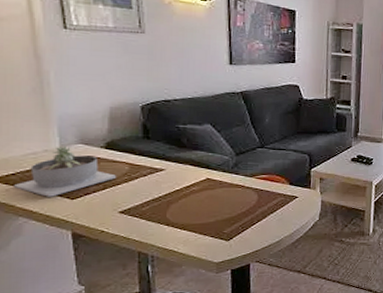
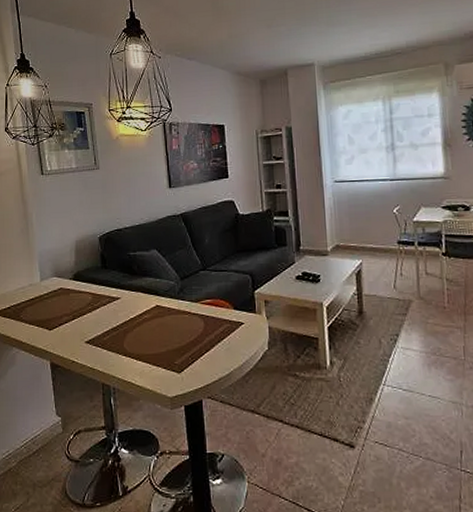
succulent planter: present [14,146,116,197] -> none [10,279,82,328]

